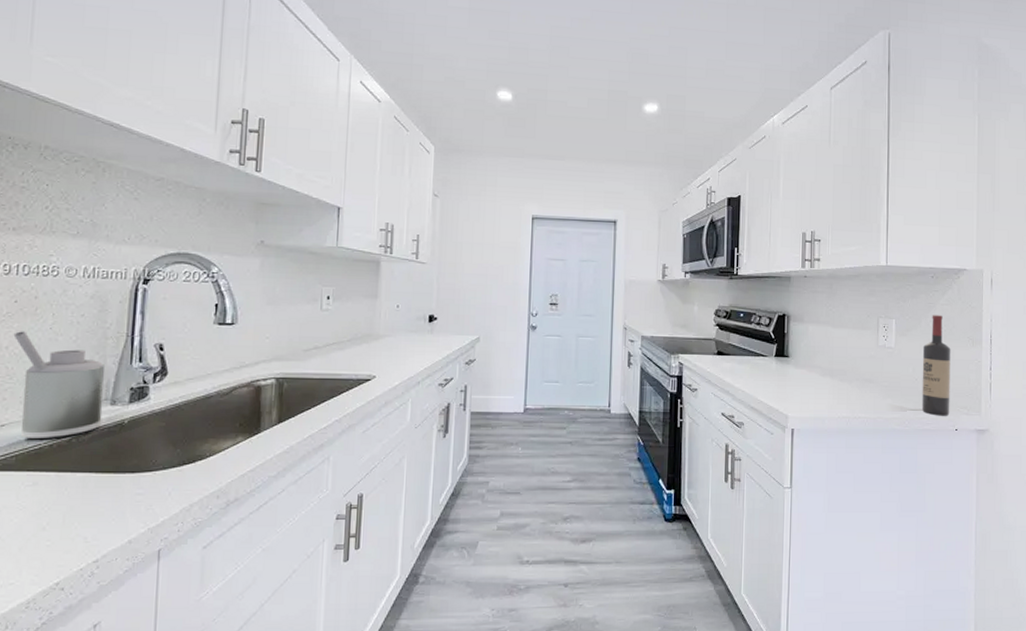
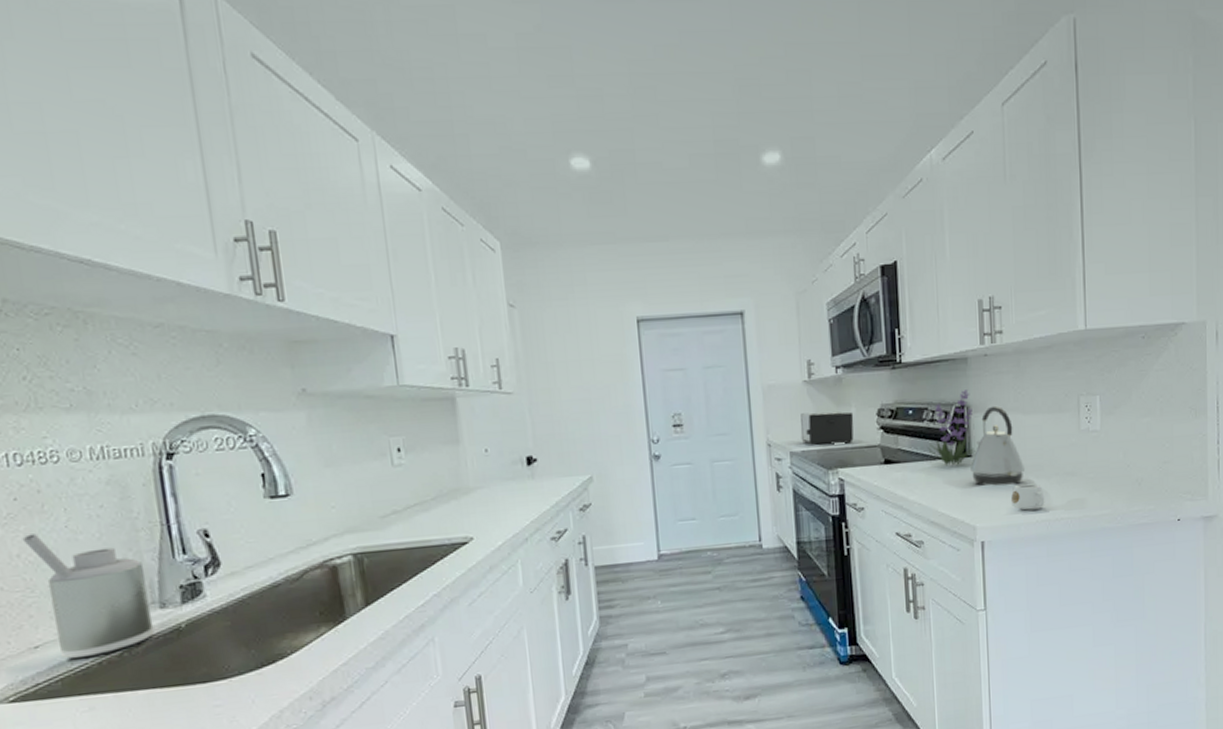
toaster: none [651,306,696,335] -> present [800,411,854,445]
plant: none [753,302,792,363] -> present [928,390,976,467]
kettle: none [787,318,832,385] -> present [970,405,1026,487]
mug: none [818,384,846,407] -> present [1010,483,1045,511]
wine bottle: present [921,315,951,417] -> none [1134,384,1171,507]

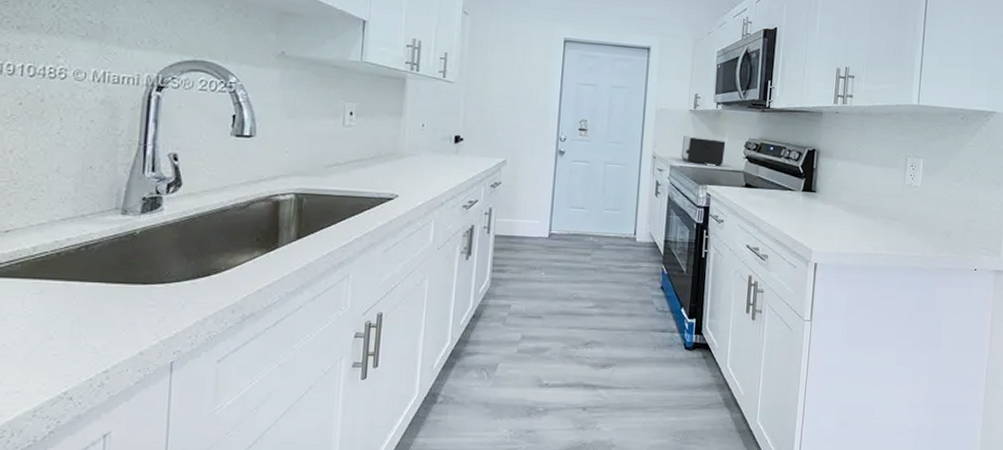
soap dispenser: present [22,534,155,660] -> none [18,134,117,248]
plant: present [928,390,976,467] -> none [782,137,821,198]
kettle: present [970,405,1026,487] -> none [814,154,858,221]
mug: present [1010,483,1045,511] -> none [842,220,870,244]

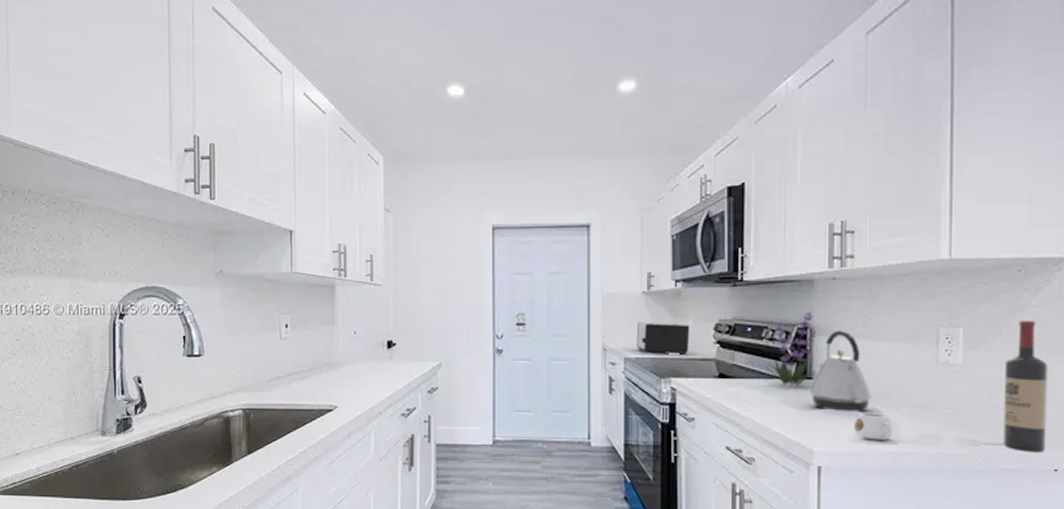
plant: none [782,137,821,198] -> present [765,312,817,387]
kettle: none [814,154,858,221] -> present [810,330,872,413]
mug: none [842,220,870,244] -> present [853,411,893,440]
wine bottle: none [943,156,976,257] -> present [1002,321,1048,454]

